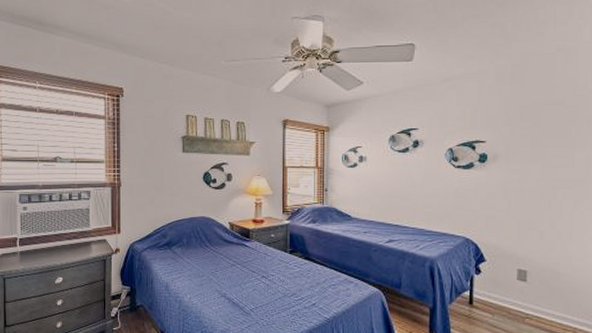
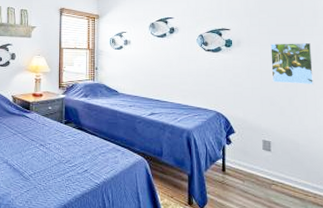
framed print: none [532,155,583,205] -> present [270,42,313,84]

